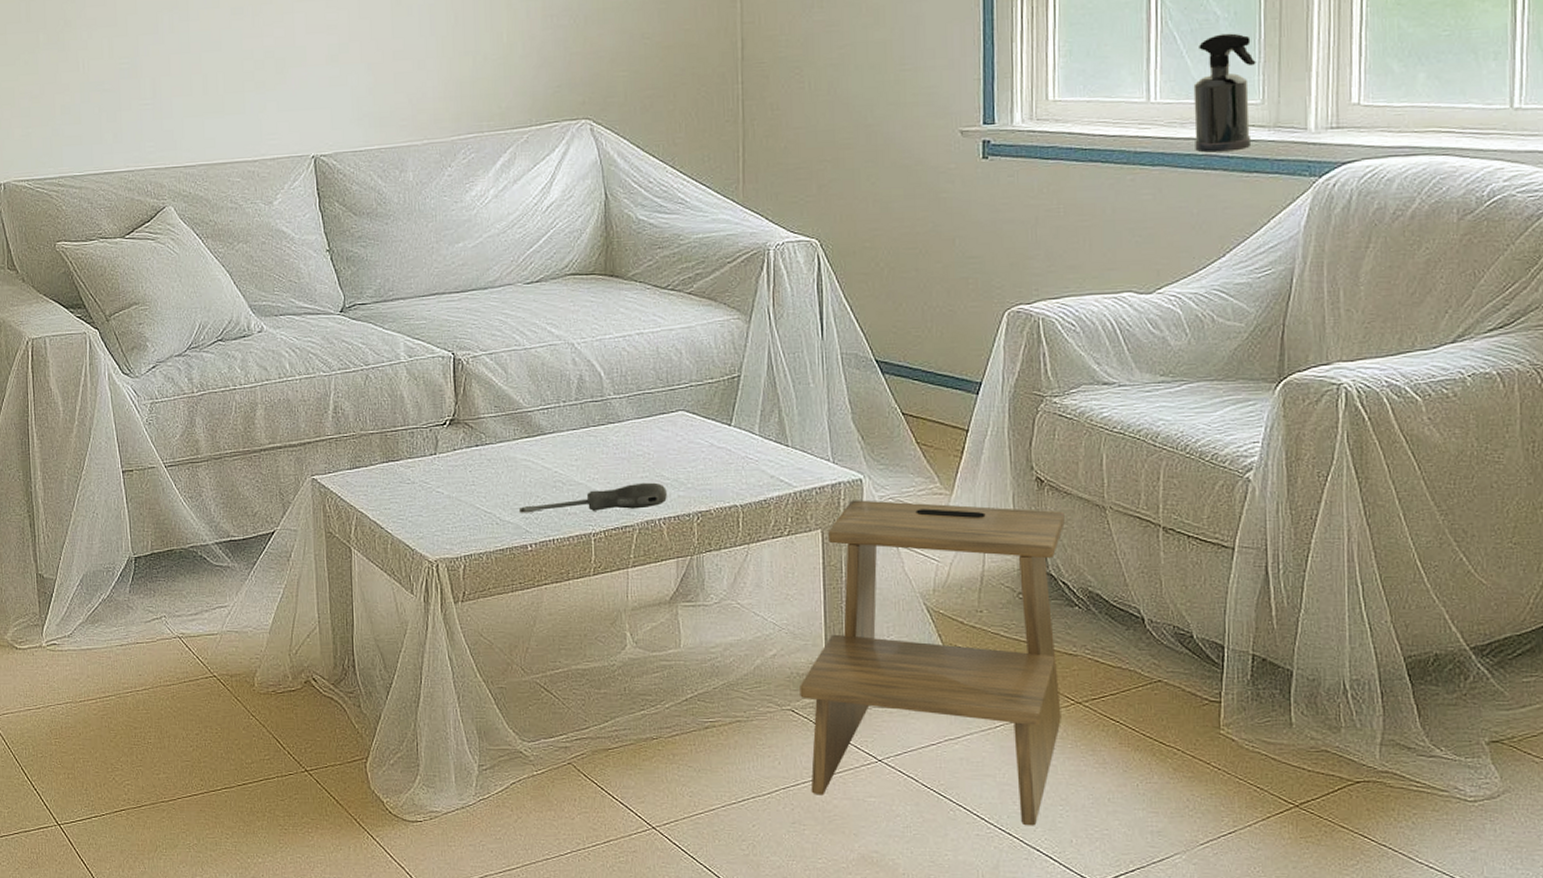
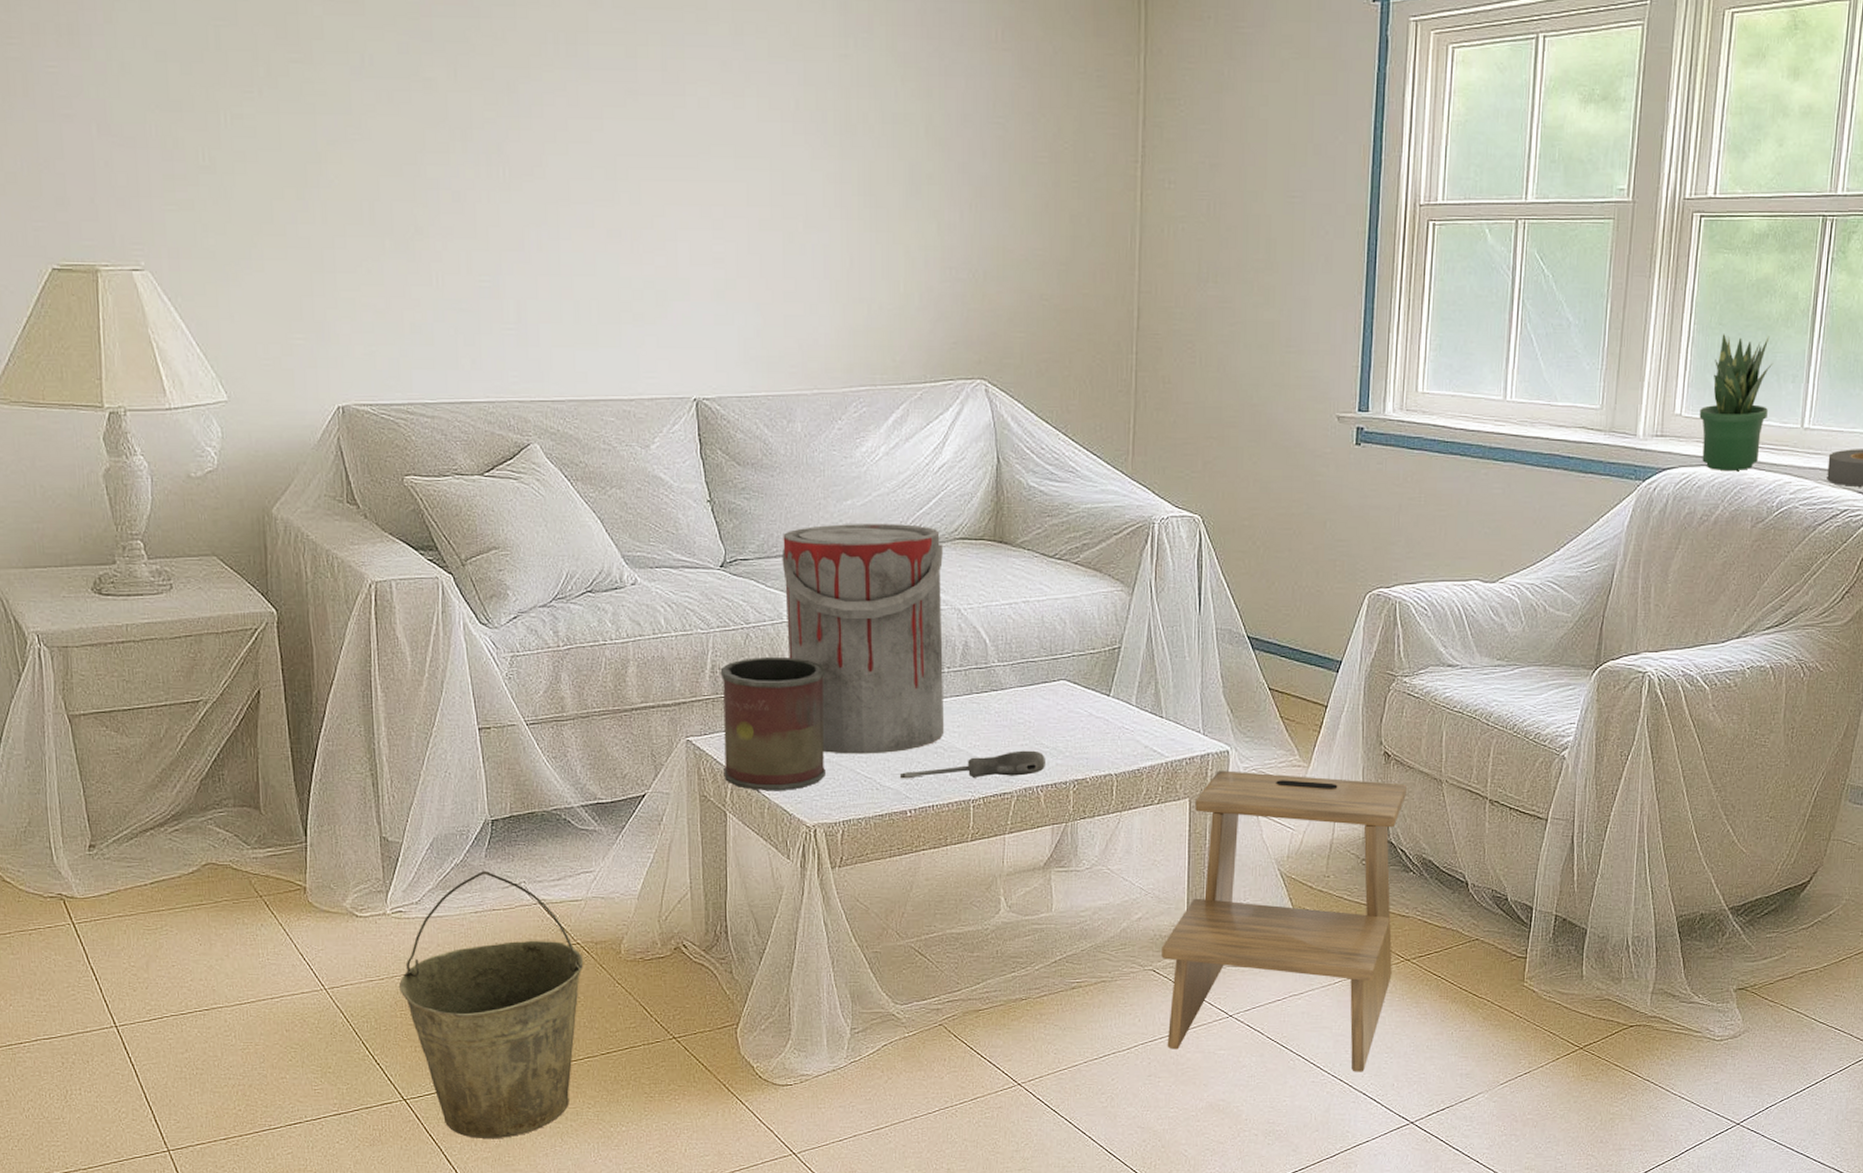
bucket: none [54,606,220,865] -> present [399,871,584,1138]
paint can: none [342,396,446,526] -> present [720,656,826,790]
paint can: none [397,263,563,490] -> present [782,524,945,754]
spray bottle: present [1193,33,1256,153] -> none [1541,339,1599,452]
planter: none [1382,12,1469,161] -> present [1699,334,1774,470]

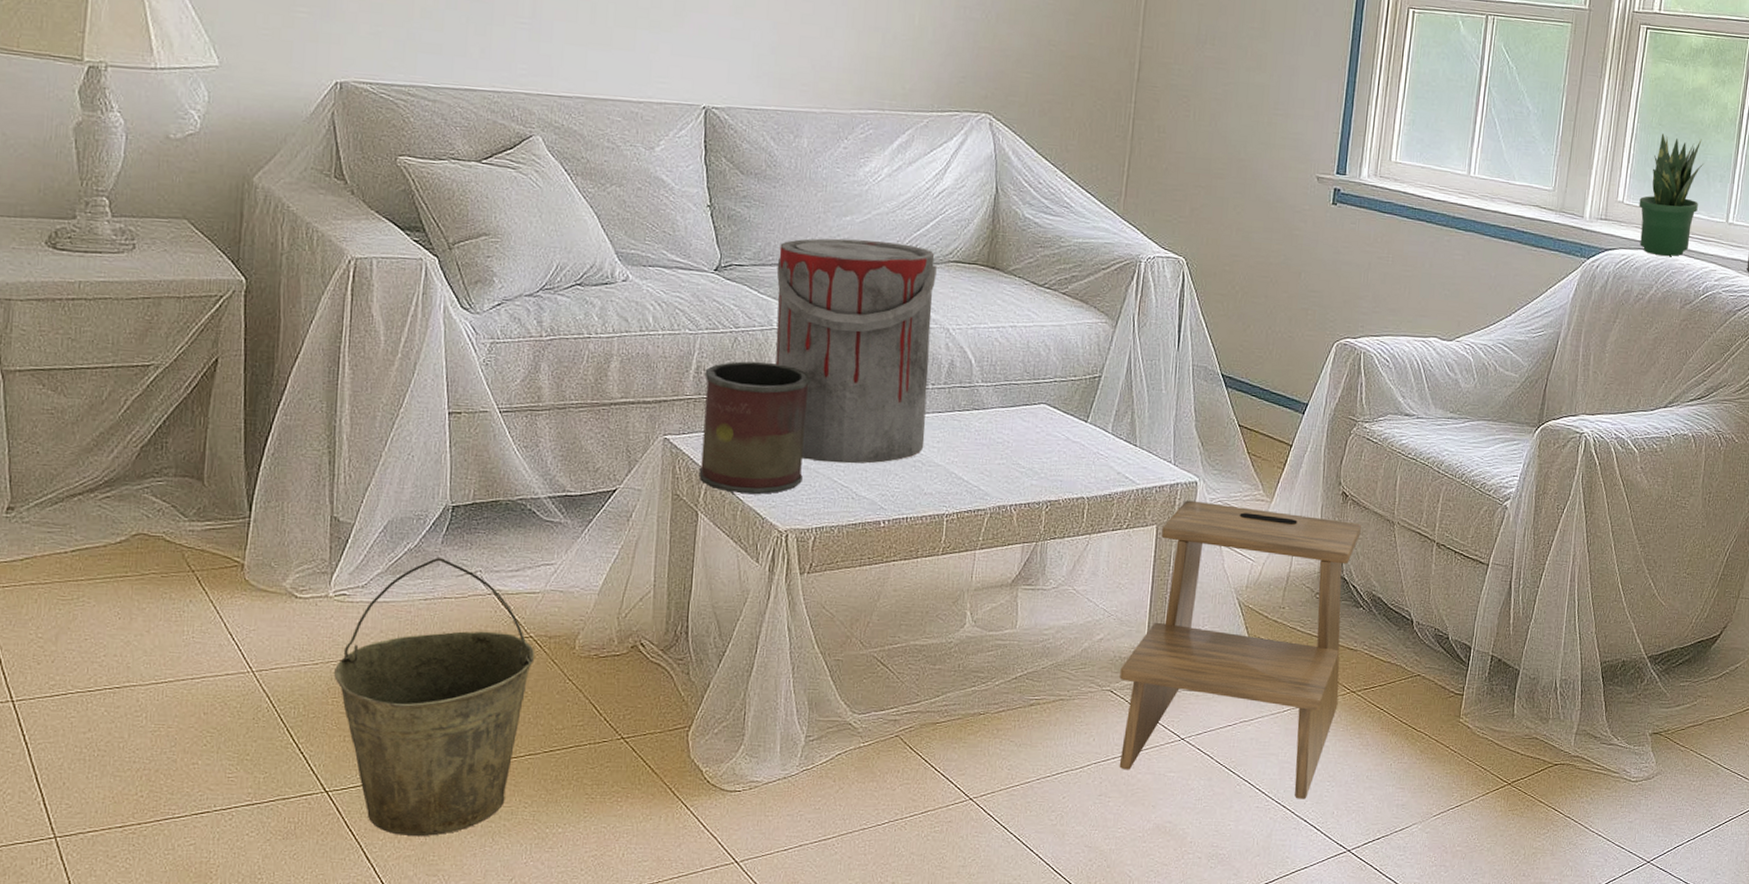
screwdriver: present [899,750,1045,779] -> none [876,469,1021,494]

